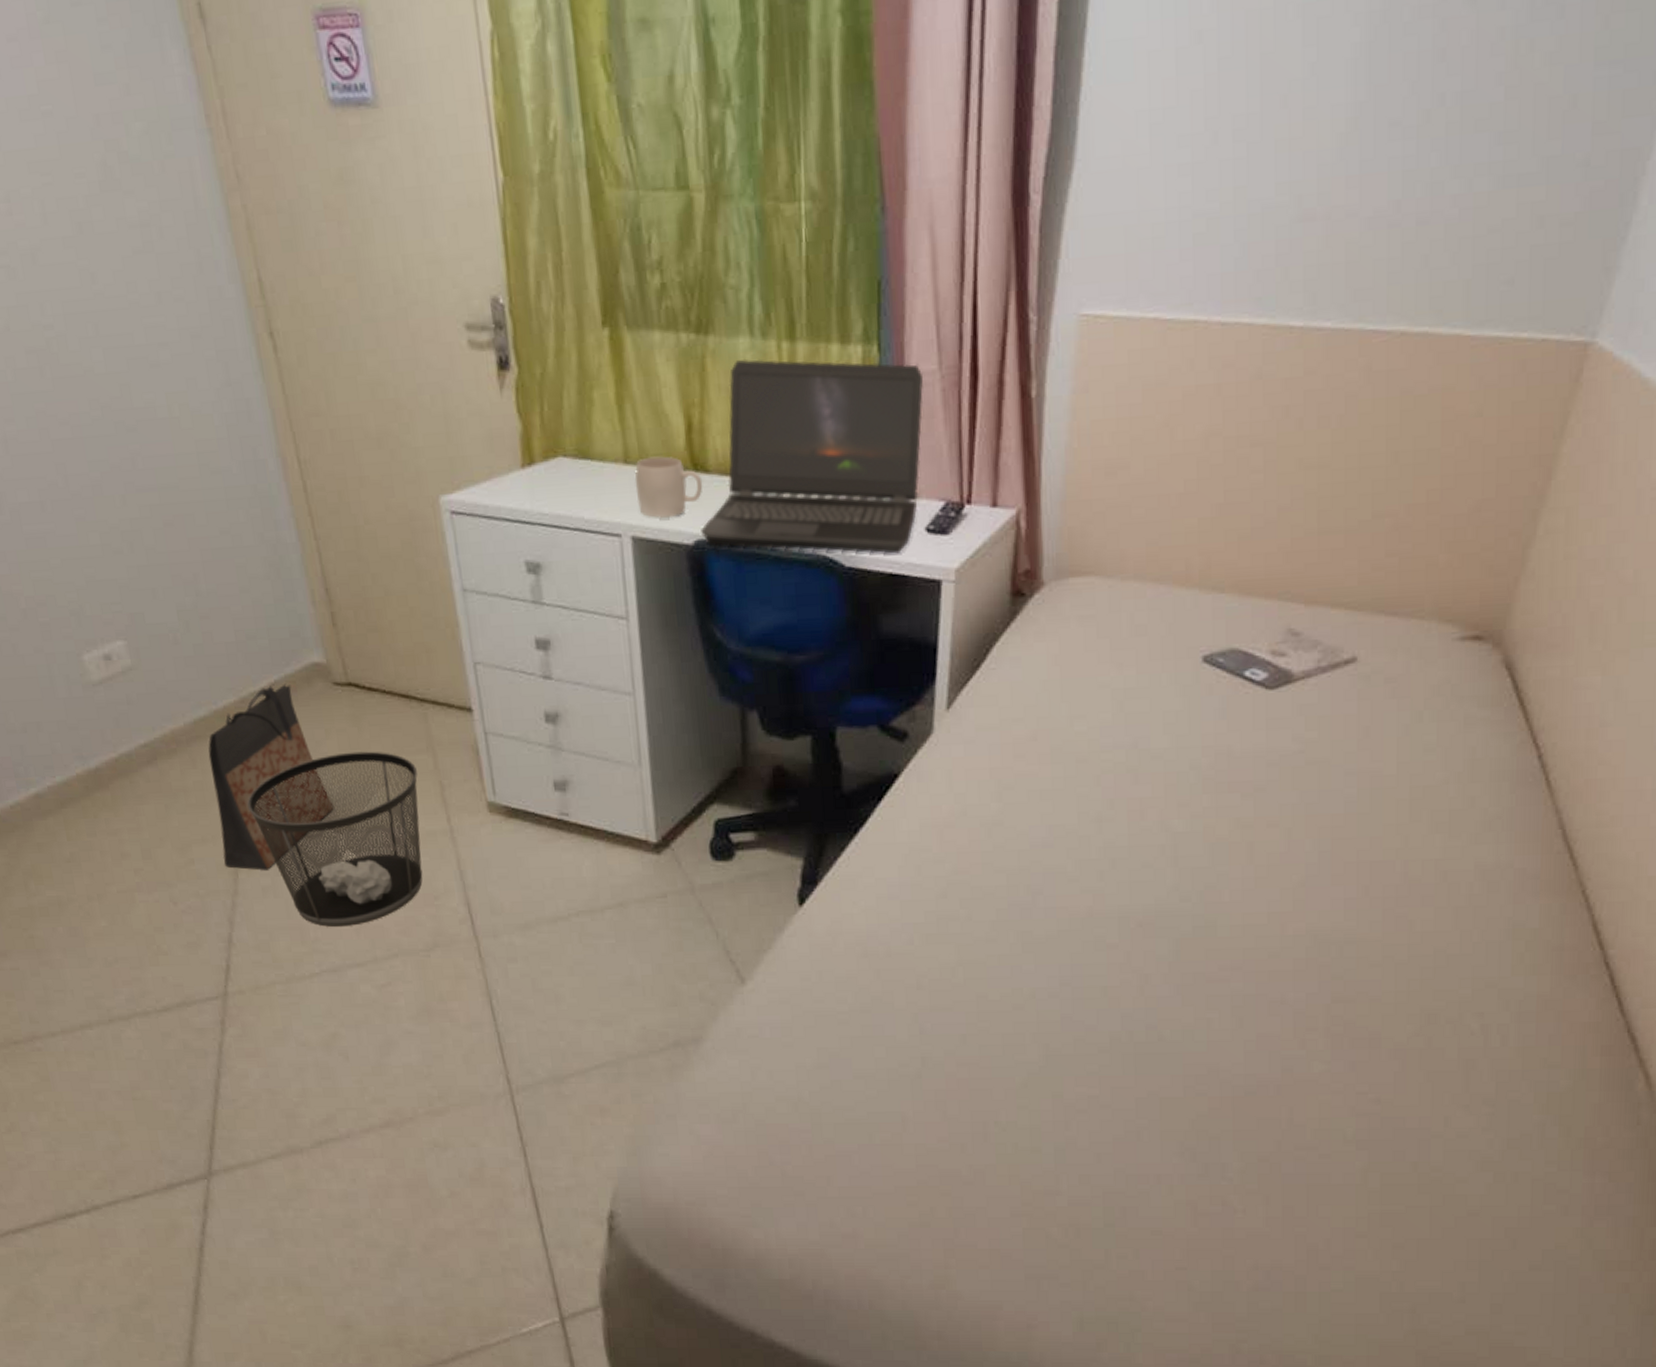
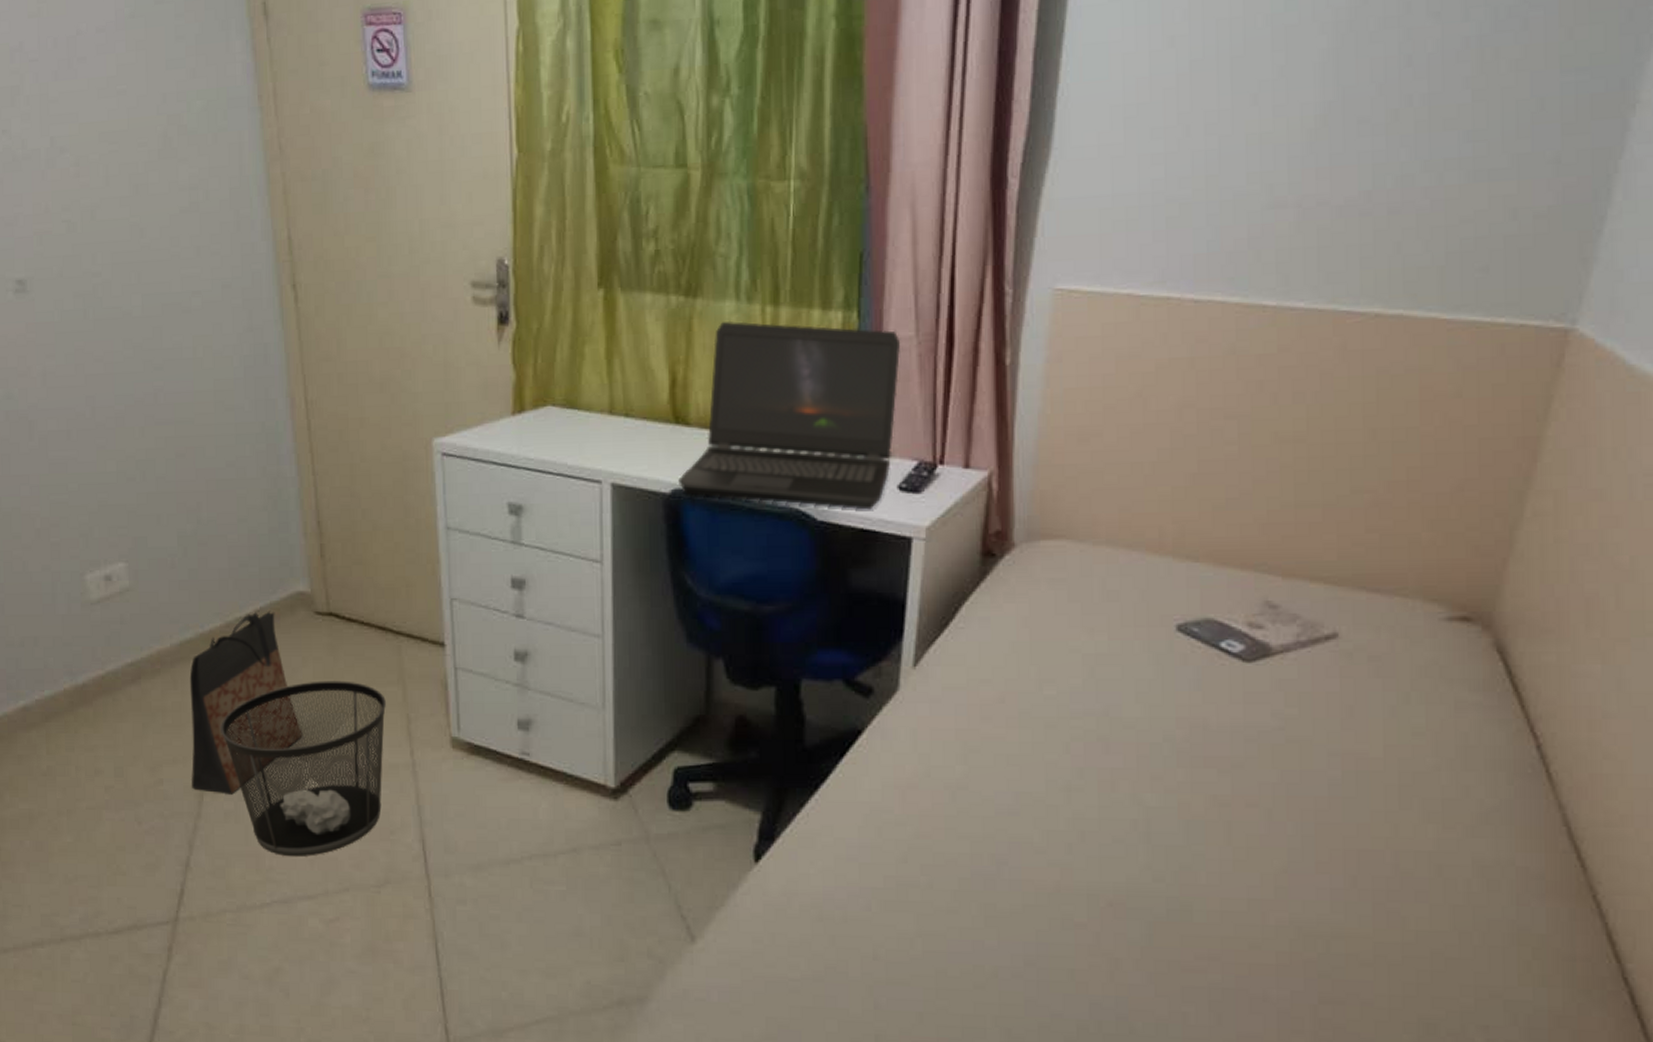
mug: present [634,456,703,519] -> none [618,408,683,468]

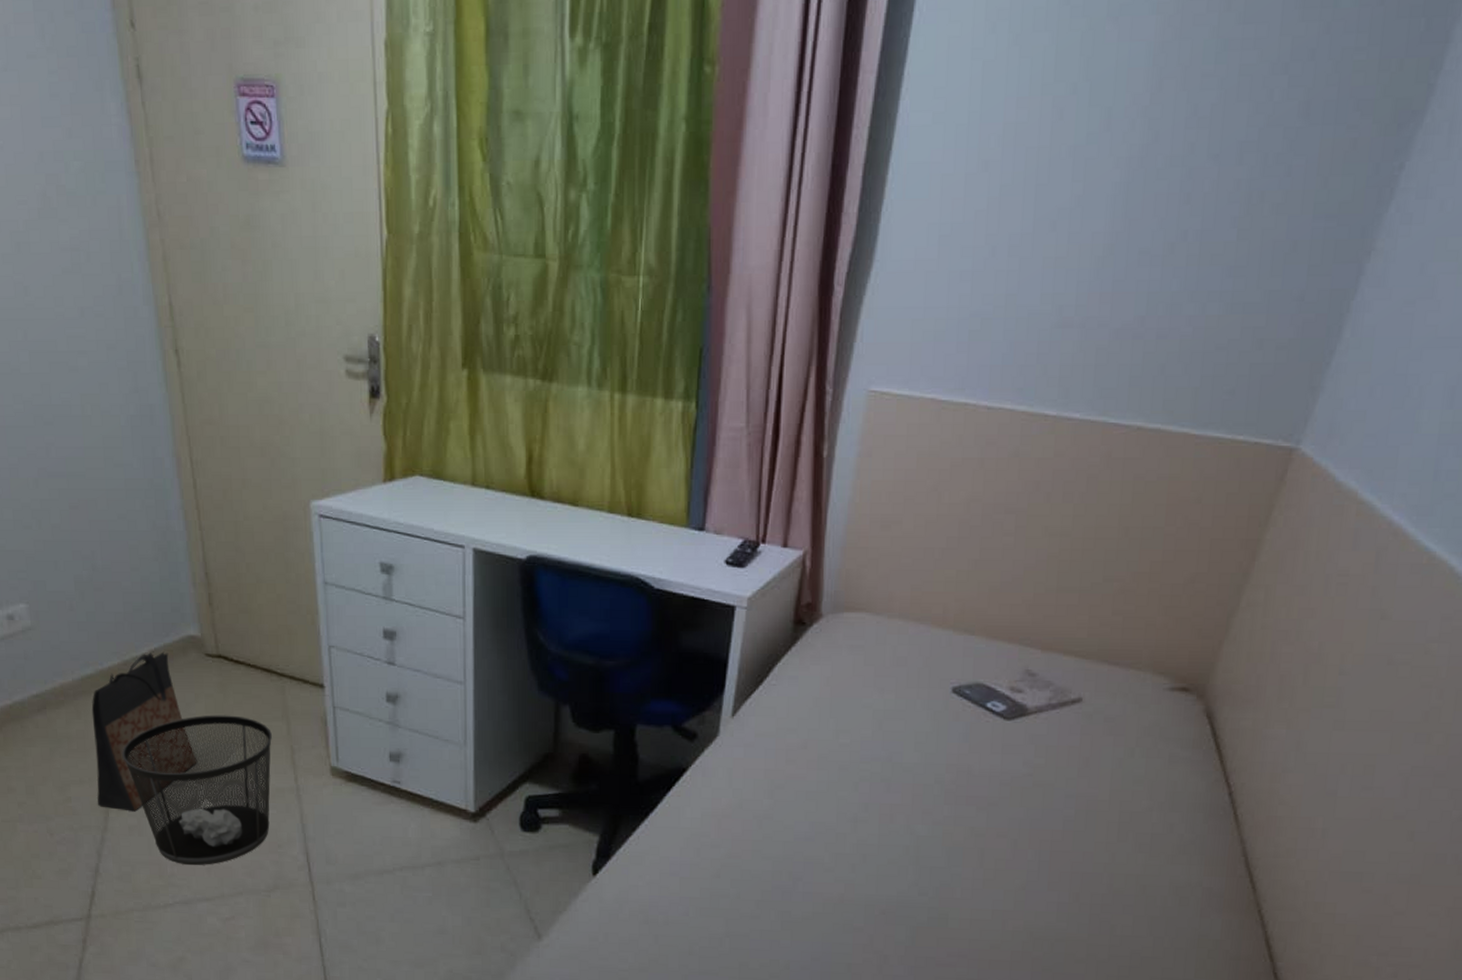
laptop computer: present [678,320,900,510] -> none [533,405,732,581]

